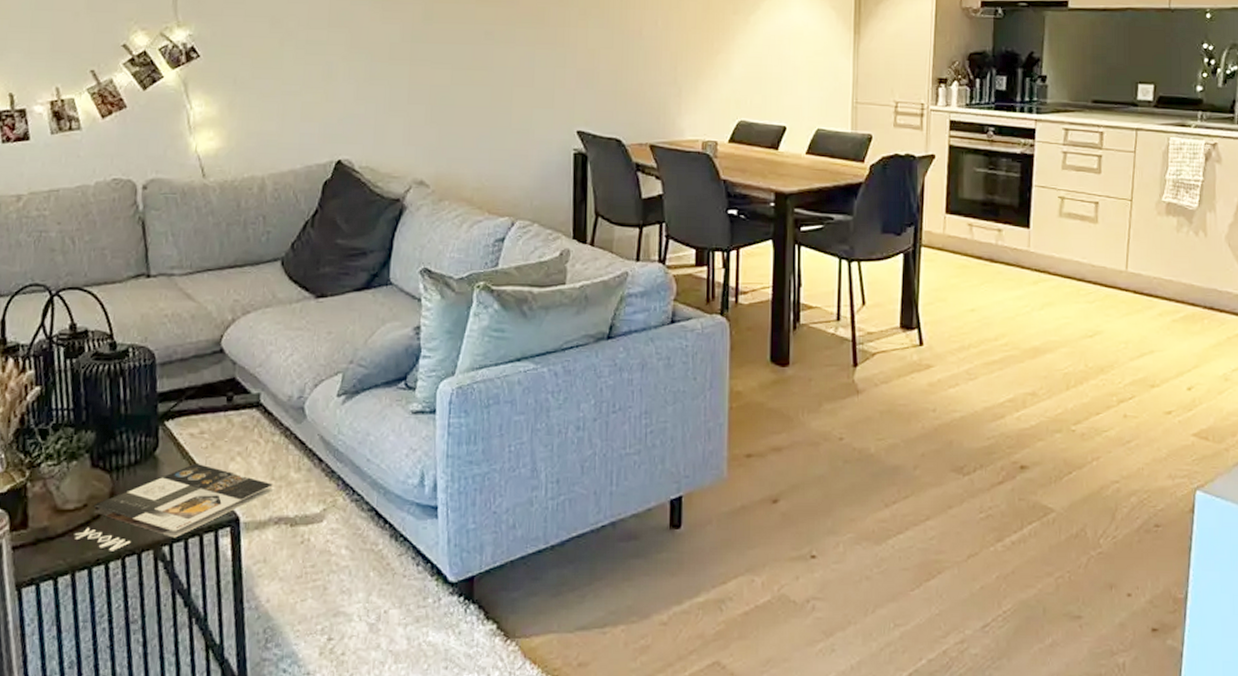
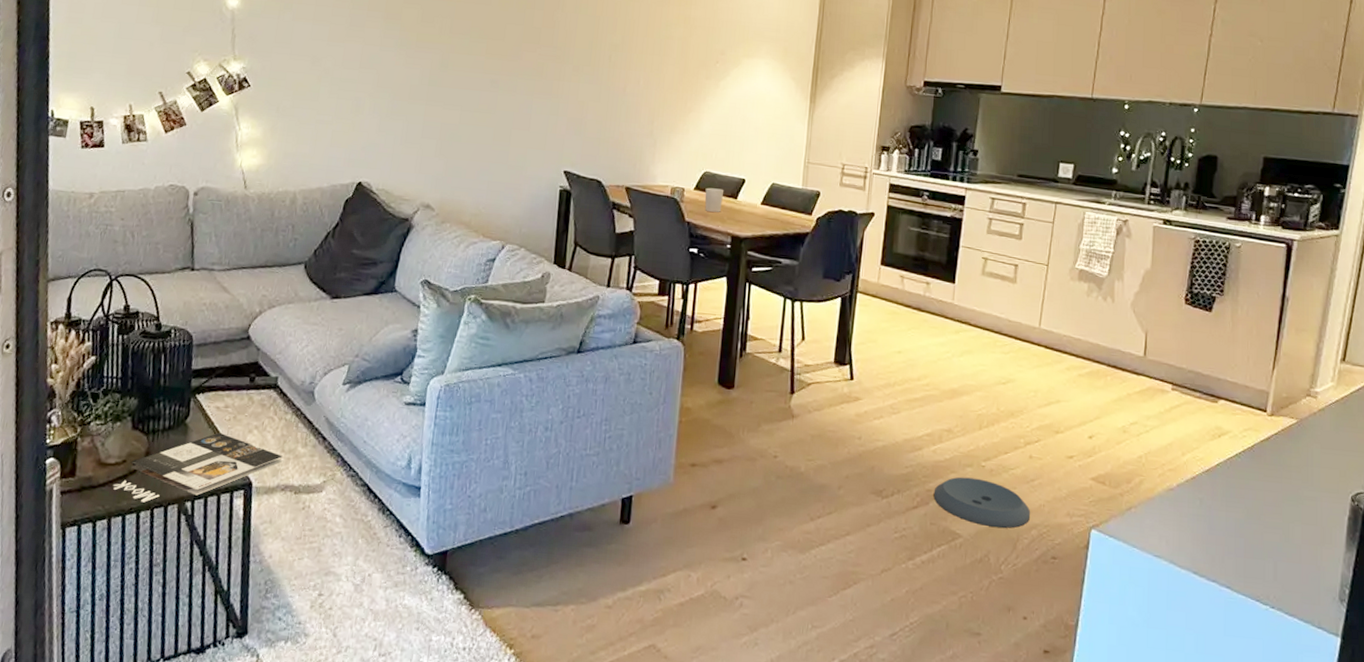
candle holder: none [741,139,763,168] -> present [705,187,724,213]
robot vacuum: none [1020,444,1129,497] -> present [933,477,1031,528]

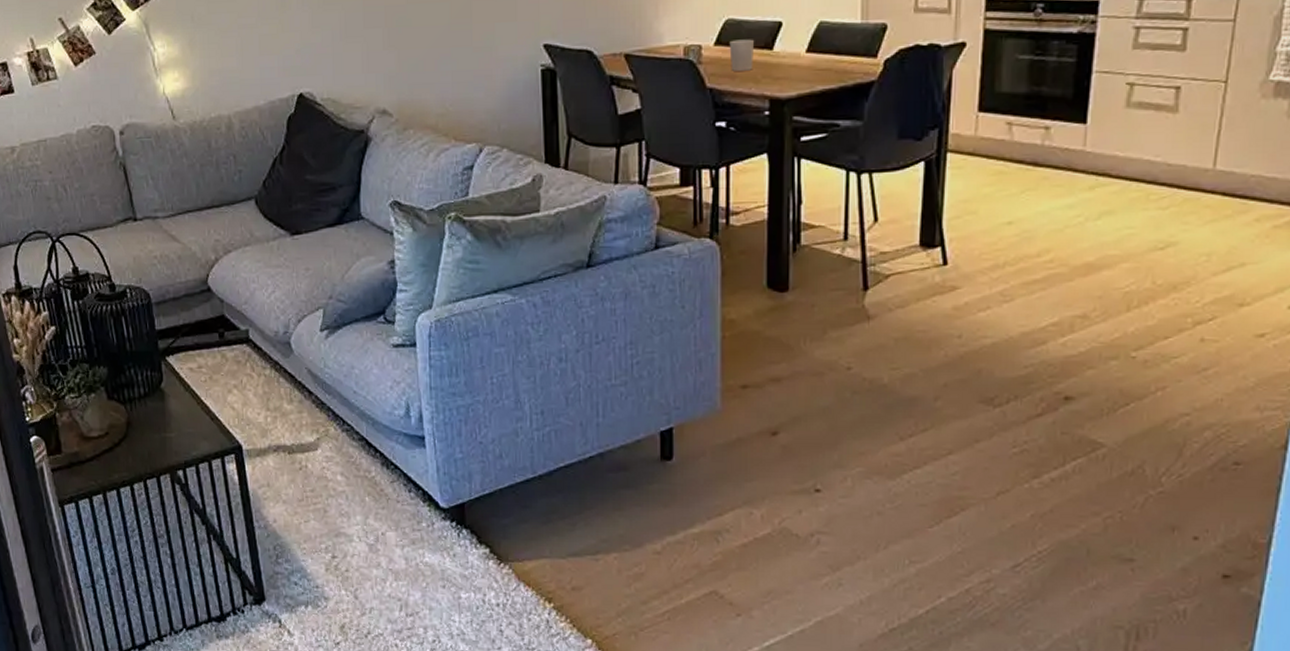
magazine: present [113,433,284,503] -> none [101,396,271,474]
robot vacuum: present [933,477,1031,528] -> none [1064,373,1203,431]

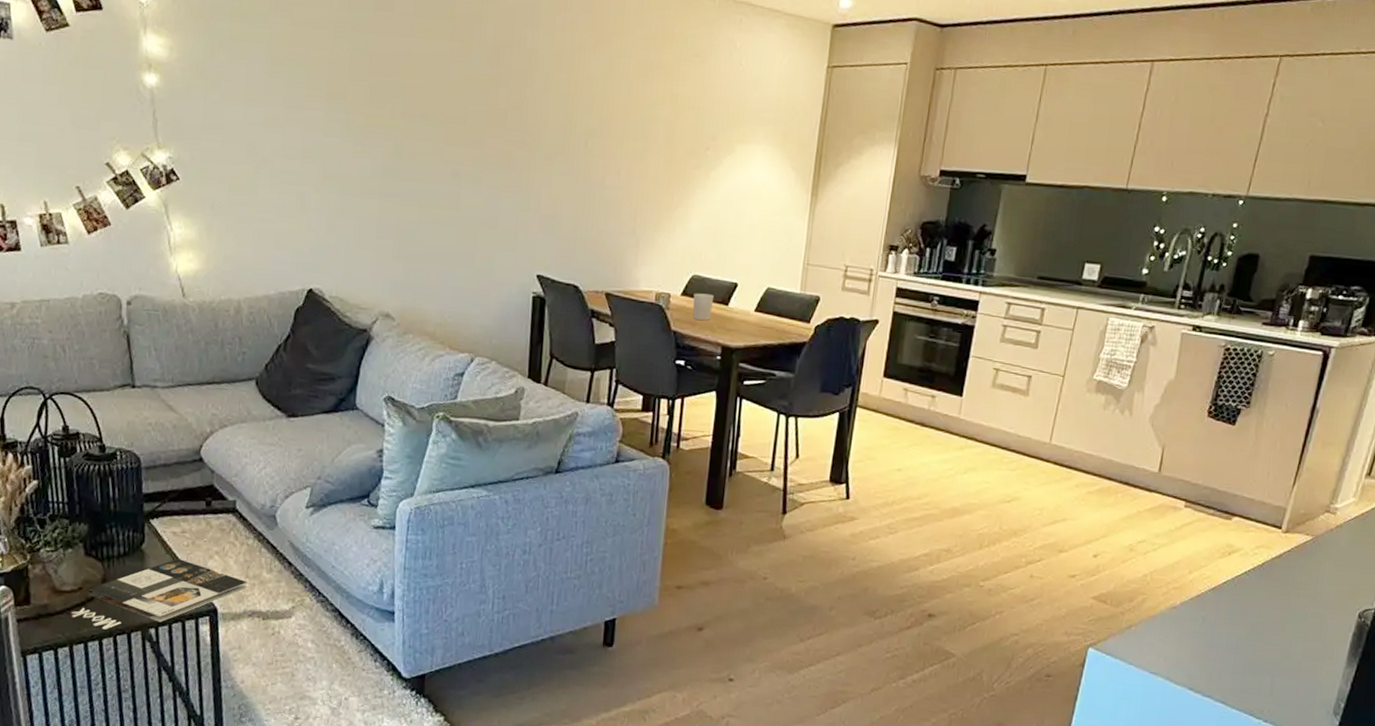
magazine: none [101,396,271,474] -> present [71,559,249,630]

